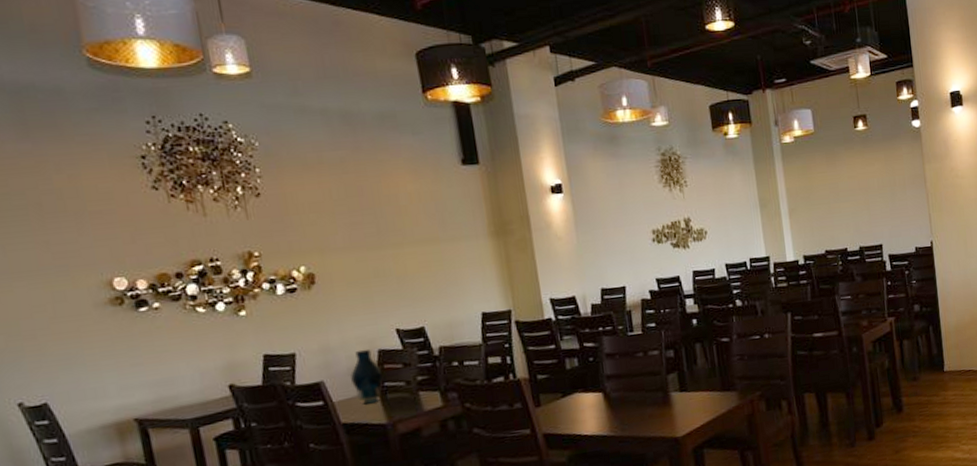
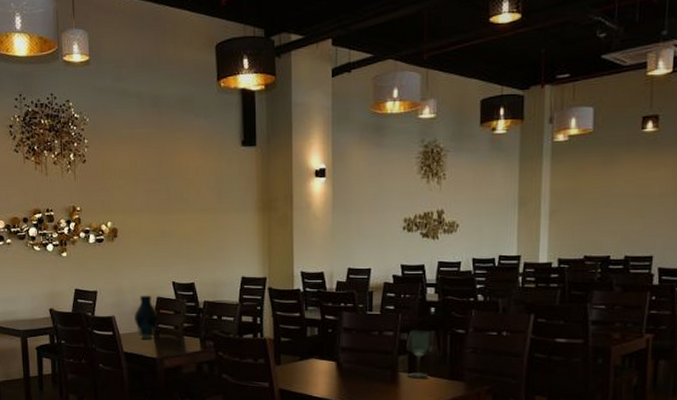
wine glass: none [672,344,702,397] -> present [405,329,433,379]

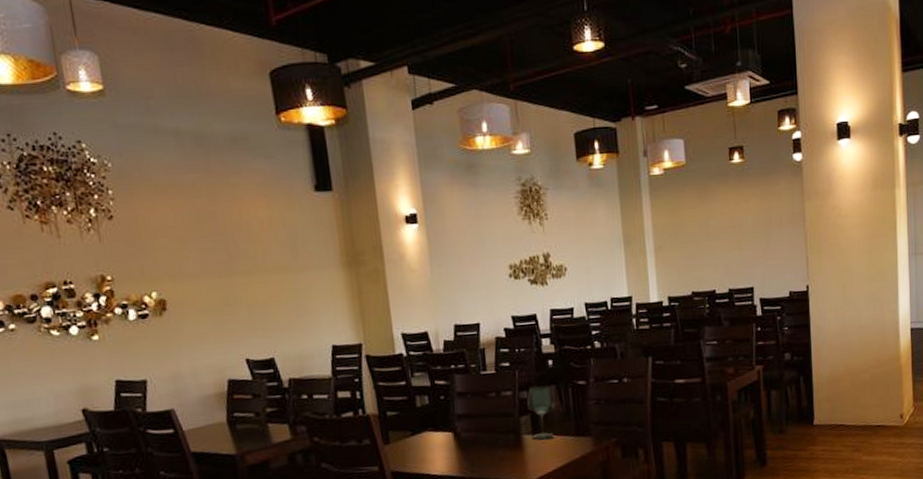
vase: present [135,295,158,340] -> none [200,378,233,434]

